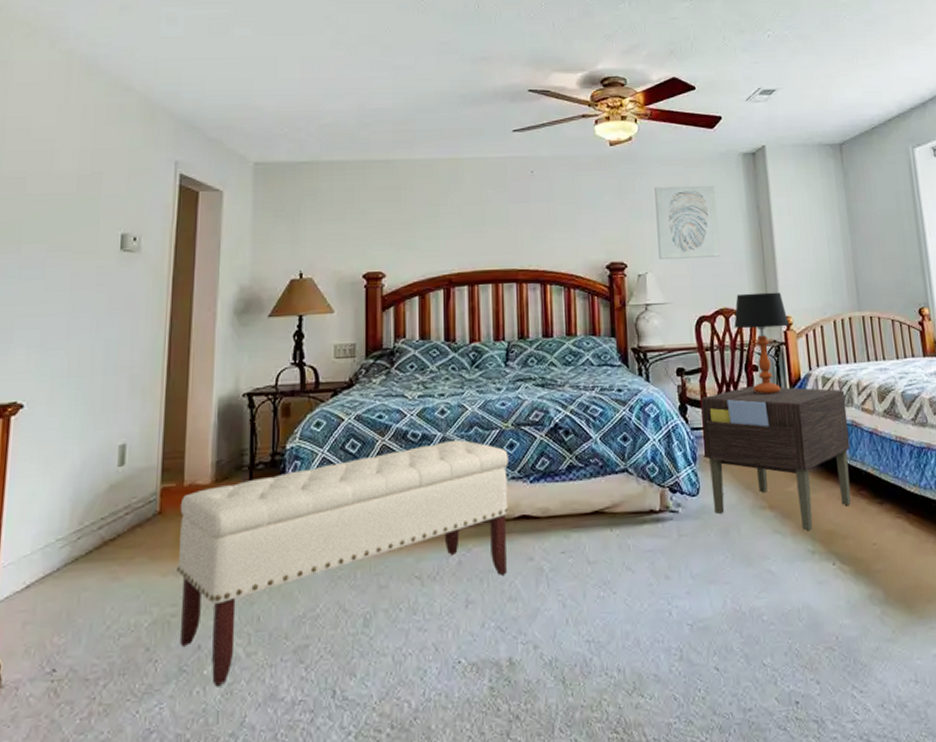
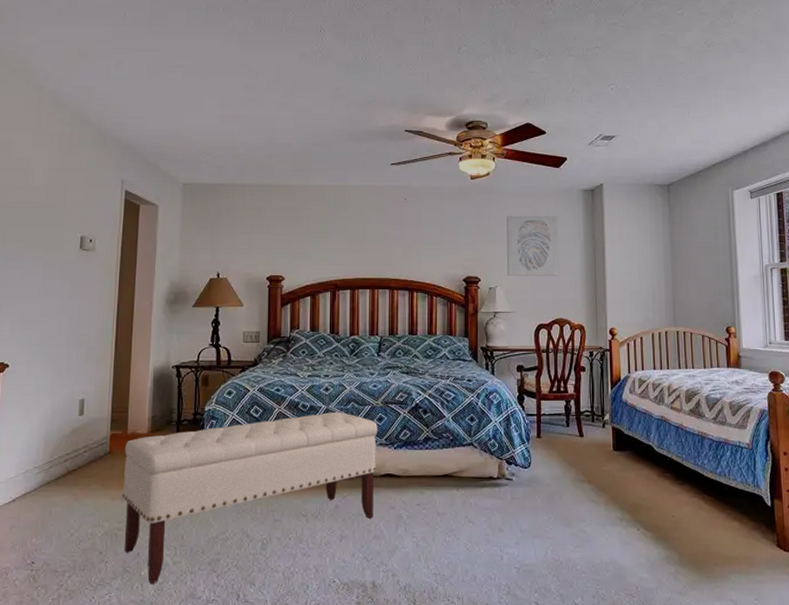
nightstand: present [701,386,851,531] -> none [536,384,659,502]
table lamp: present [734,292,789,395] -> none [567,307,614,391]

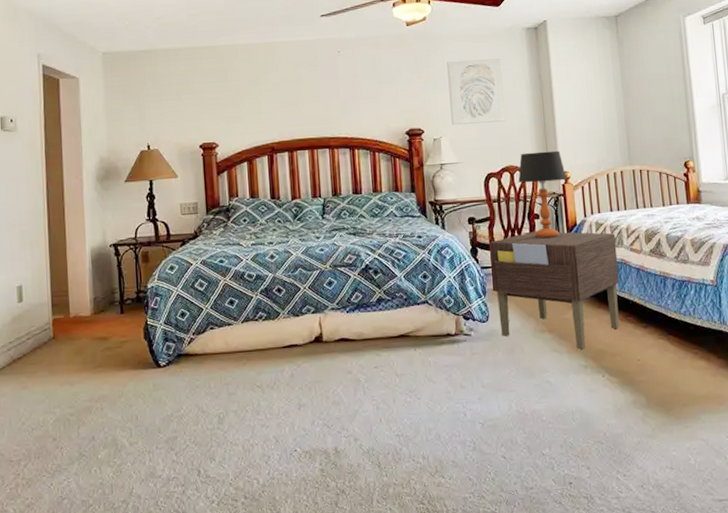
bench: present [122,411,377,583] -> none [68,278,330,466]
nightstand: none [536,384,659,502] -> present [489,232,620,350]
table lamp: none [567,307,614,391] -> present [518,150,567,239]

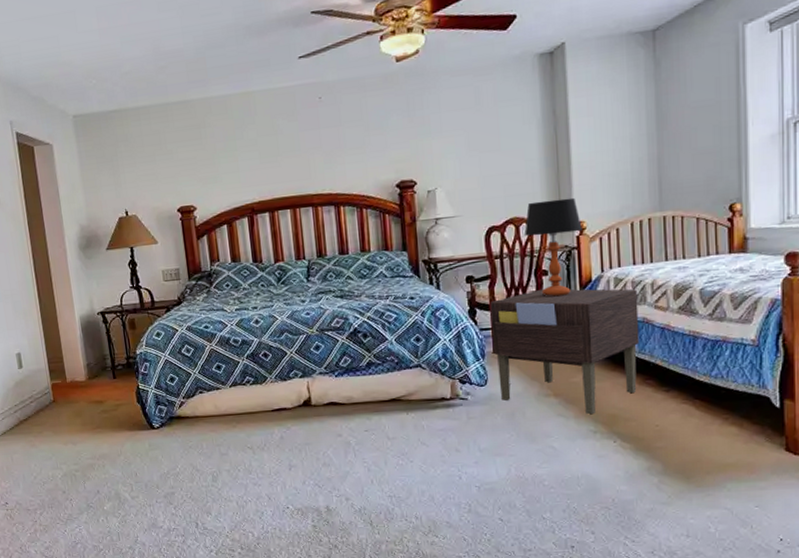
wall art: present [447,58,506,125] -> none [443,93,512,174]

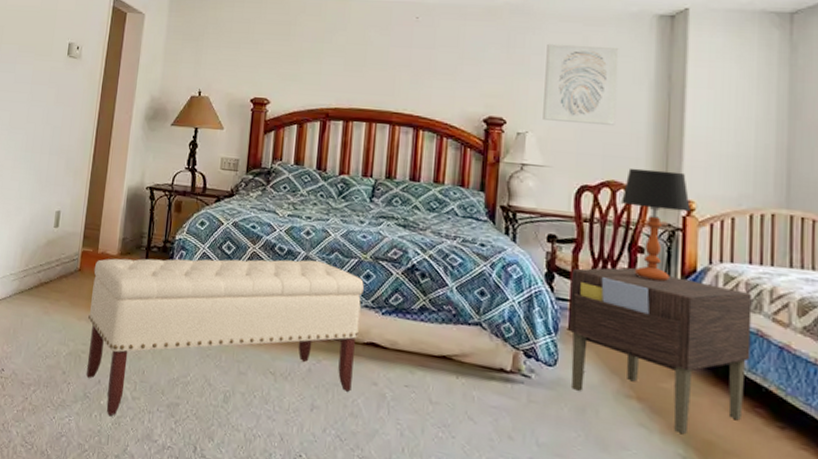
bench: none [67,343,320,517] -> present [86,258,364,416]
wall art: none [443,93,512,174] -> present [543,43,619,125]

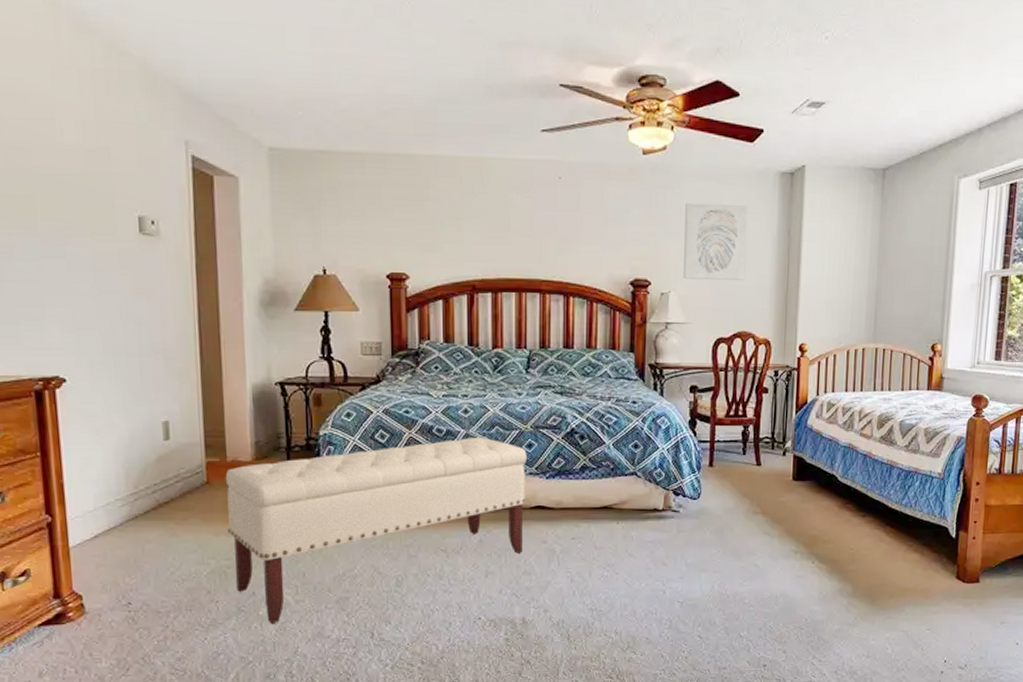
nightstand: present [568,267,752,435] -> none [709,407,847,535]
table lamp: present [622,168,690,282] -> none [750,318,804,415]

